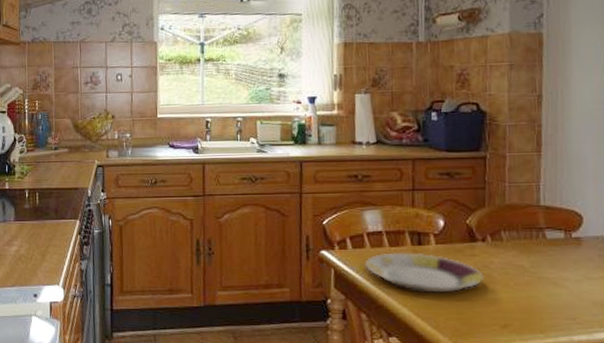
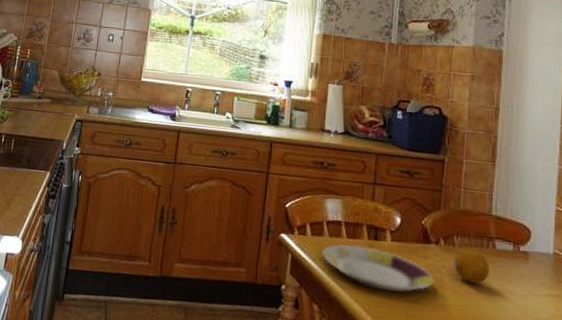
fruit: none [502,241,541,275] -> present [453,248,490,284]

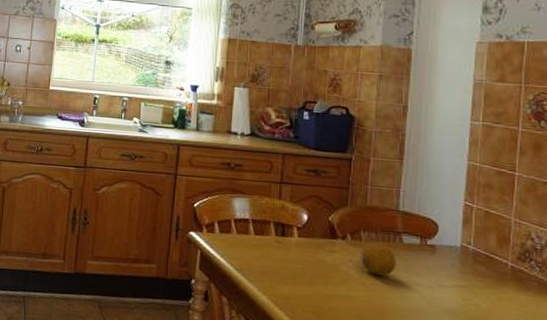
plate: present [322,244,434,293] -> none [230,241,341,285]

